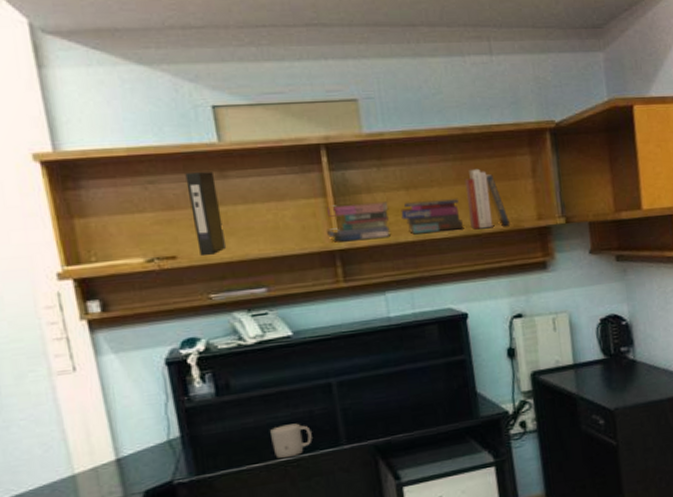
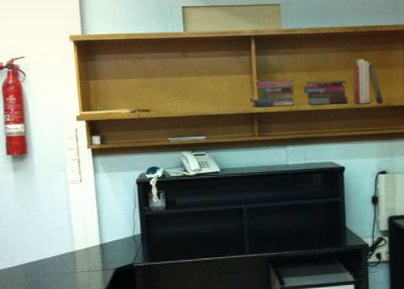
binder: present [185,172,227,257] -> none [161,52,183,111]
mug: present [269,423,313,459] -> none [198,234,226,258]

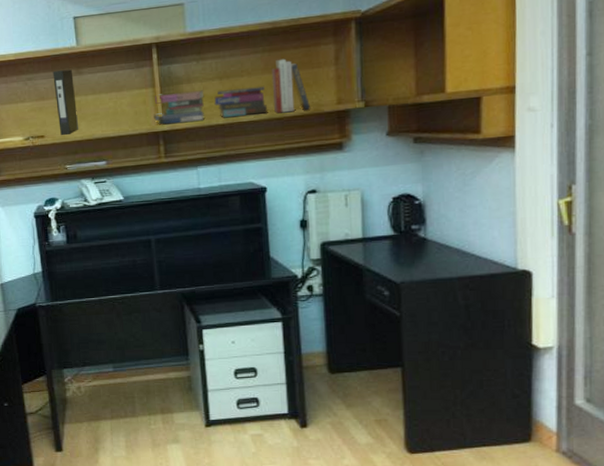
binder: none [161,52,183,111] -> present [53,69,79,136]

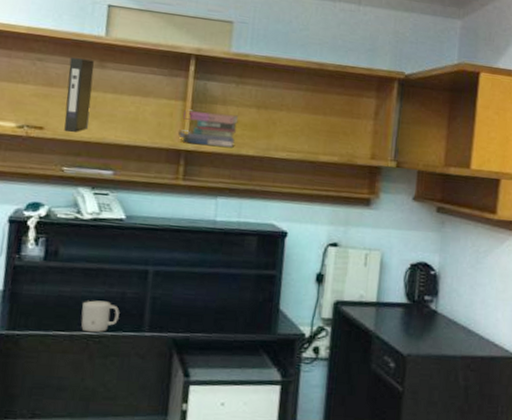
mug: none [103,269,134,296] -> present [80,300,120,333]
books: present [214,85,268,118] -> none [247,119,303,154]
books: present [271,58,311,114] -> none [308,101,345,160]

